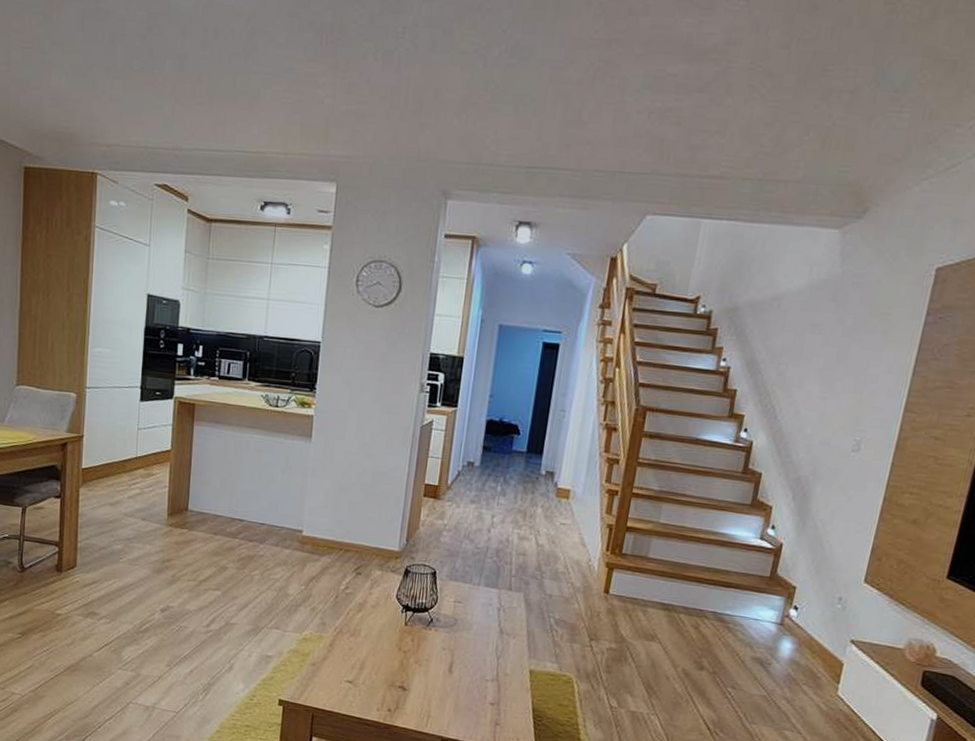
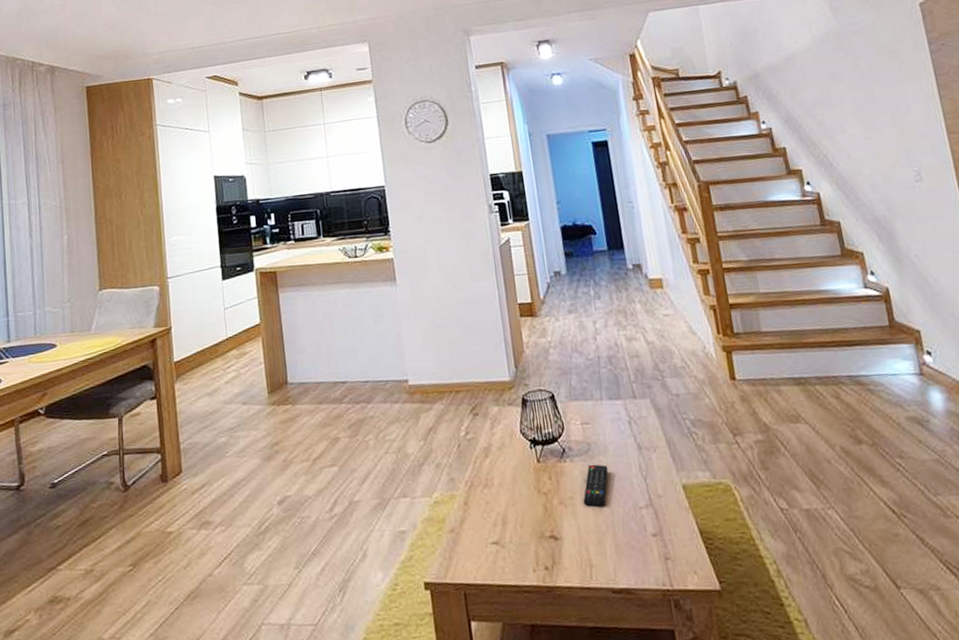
remote control: none [437,636,468,673] -> present [583,464,609,508]

